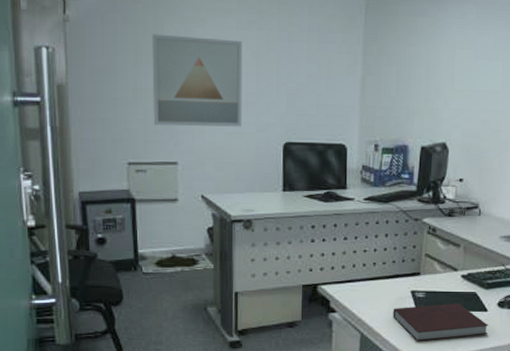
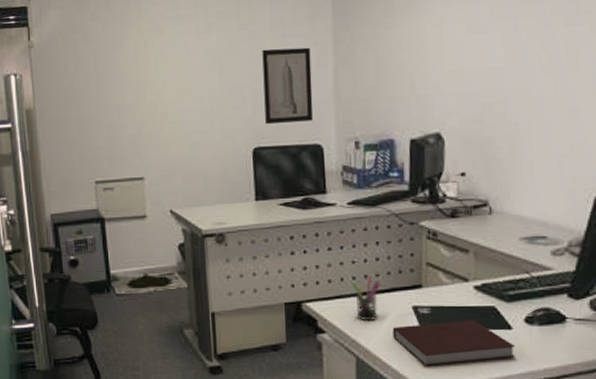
wall art: present [152,34,243,127] -> none [112,45,207,142]
wall art: none [297,51,342,123] -> present [262,47,313,125]
pen holder: none [362,264,386,303] -> present [352,276,380,322]

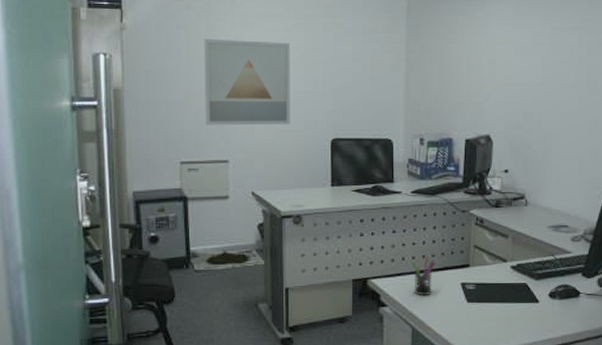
wall art: none [112,45,207,142] -> present [204,38,290,126]
wall art: present [262,47,313,125] -> none [344,51,386,119]
notebook: present [392,320,515,367] -> none [444,295,540,335]

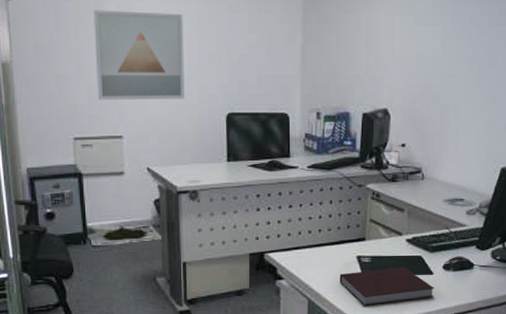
pen holder: present [411,256,435,296] -> none [308,230,331,269]
notebook: none [444,295,540,335] -> present [339,267,434,306]

